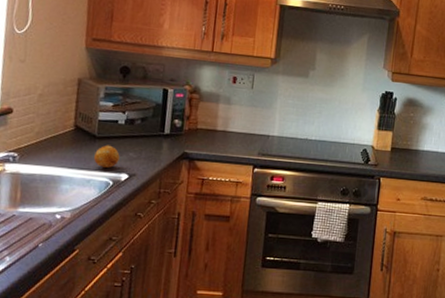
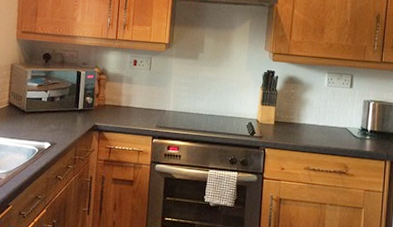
fruit: present [94,145,120,169] -> none [23,118,43,138]

